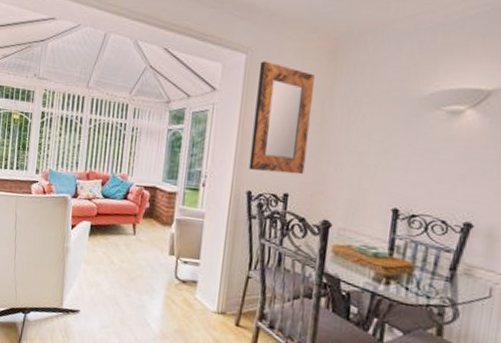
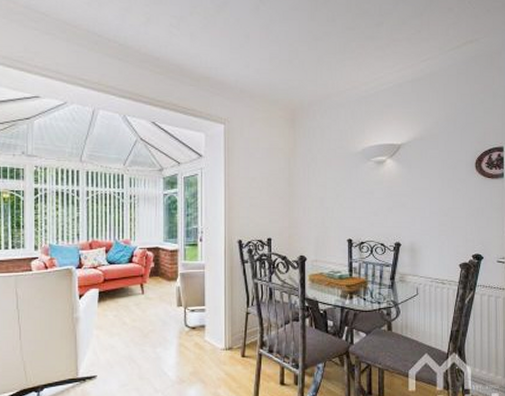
home mirror: present [248,61,315,175] -> none [236,130,281,223]

